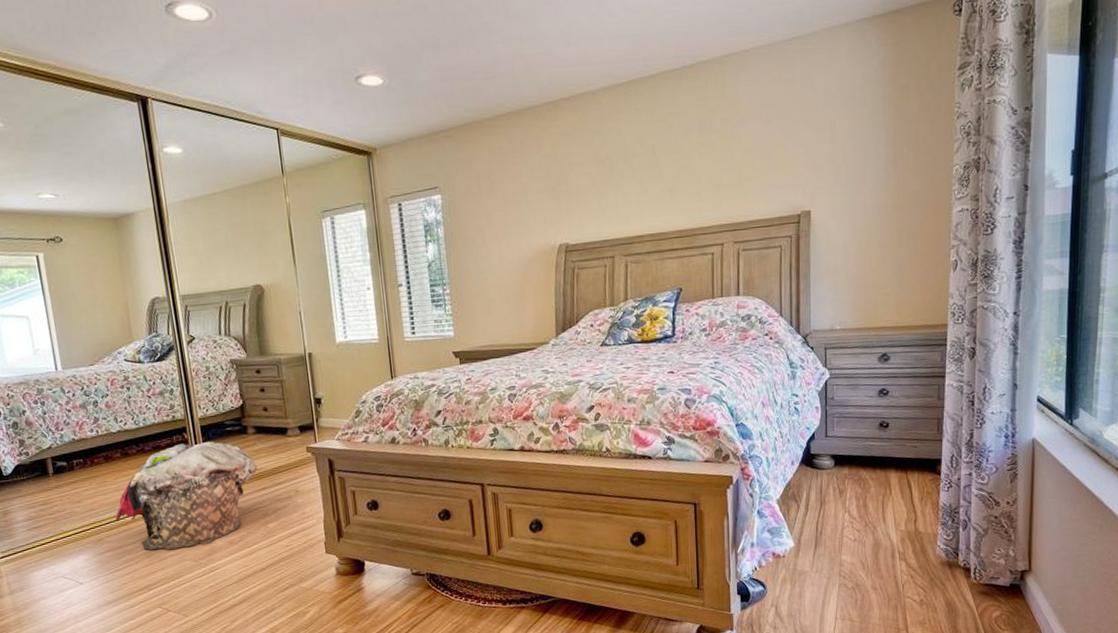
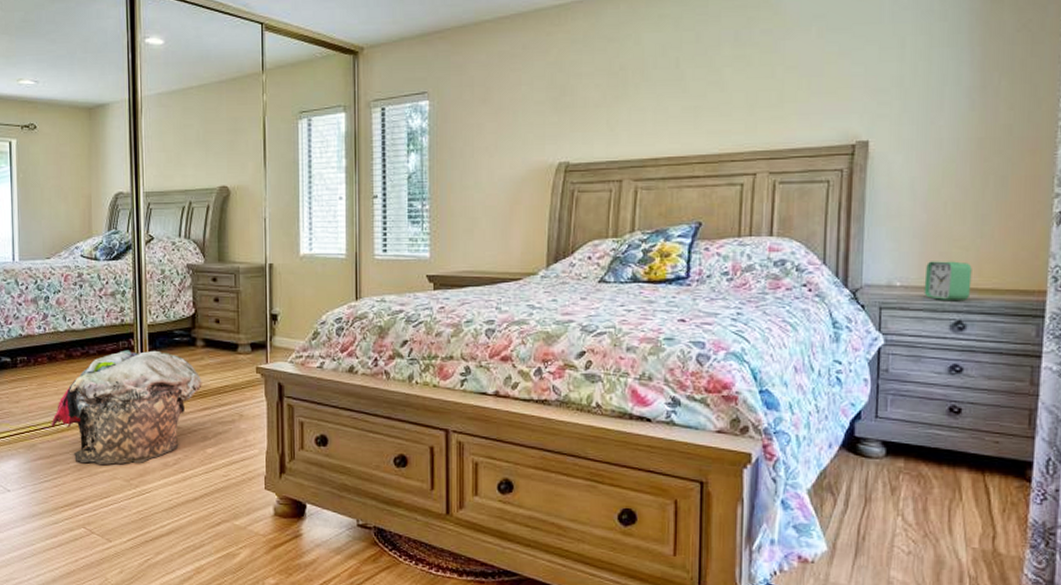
alarm clock: none [857,305,893,339] -> present [924,261,972,302]

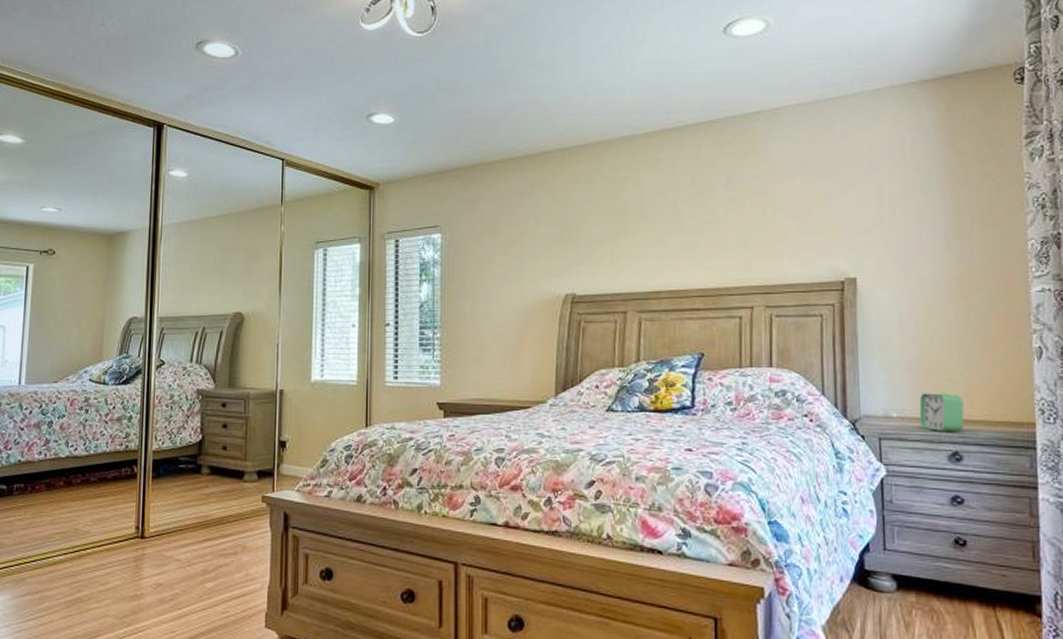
laundry basket: present [50,350,202,466] -> none [42,477,205,602]

